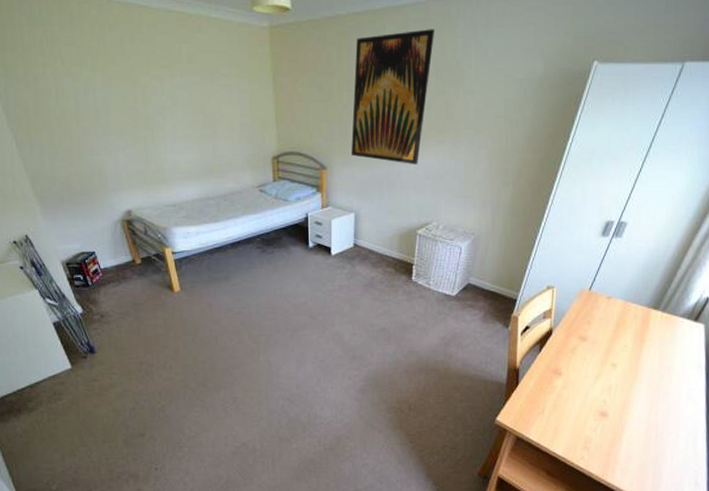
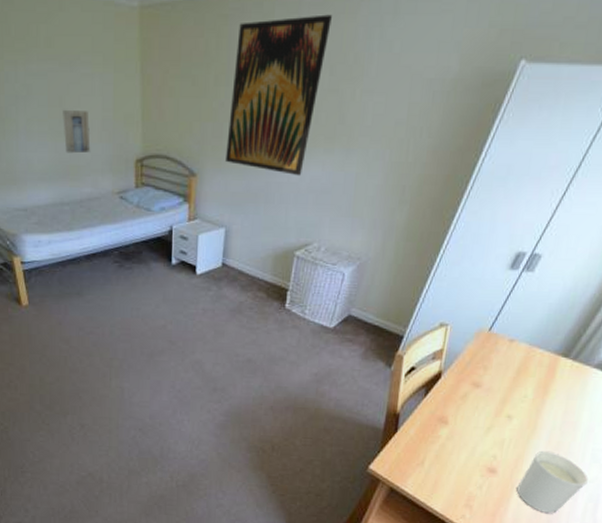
wall art: none [205,116,232,154] -> present [63,109,91,154]
candle holder: none [626,393,686,450] -> present [516,450,588,514]

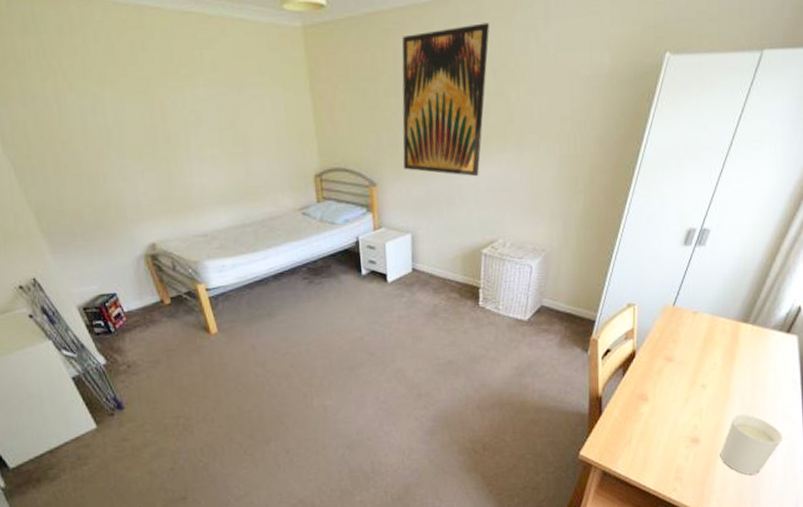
wall art: present [63,109,91,154] -> none [235,131,268,175]

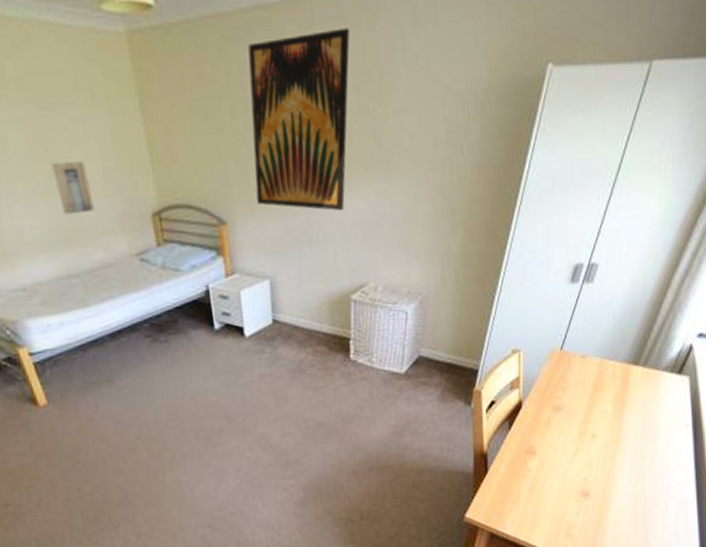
wall art: none [235,131,268,175] -> present [51,161,95,215]
candle holder: present [720,414,783,475] -> none [611,463,675,527]

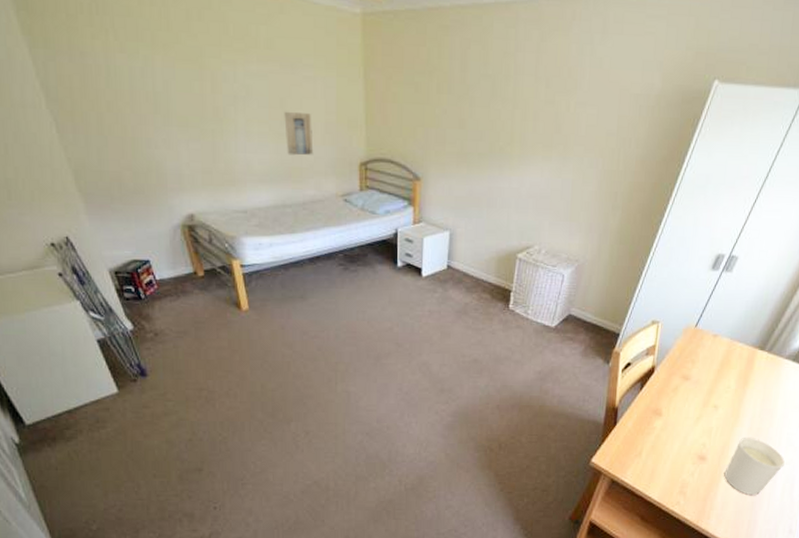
wall art: present [248,28,350,211] -> none [449,30,547,182]
candle holder: none [611,463,675,527] -> present [724,437,785,496]

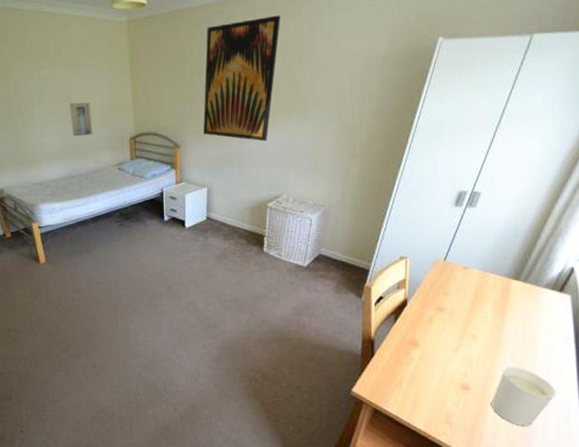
wall art: none [449,30,547,182] -> present [203,15,280,142]

